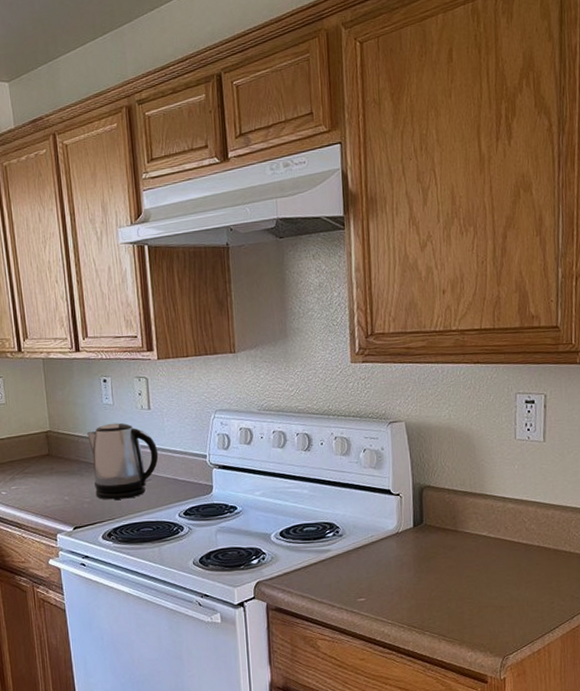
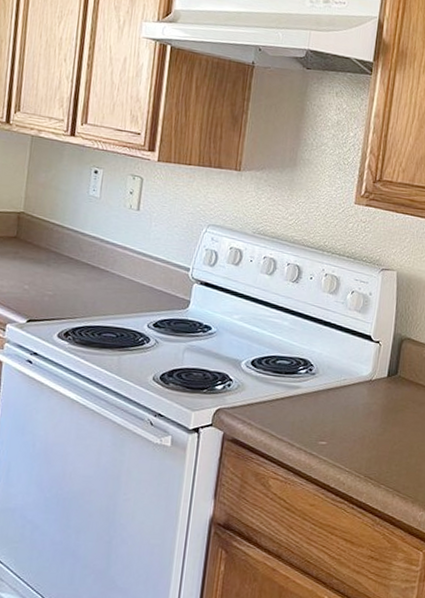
kettle: present [87,422,159,500] -> none [60,216,139,299]

